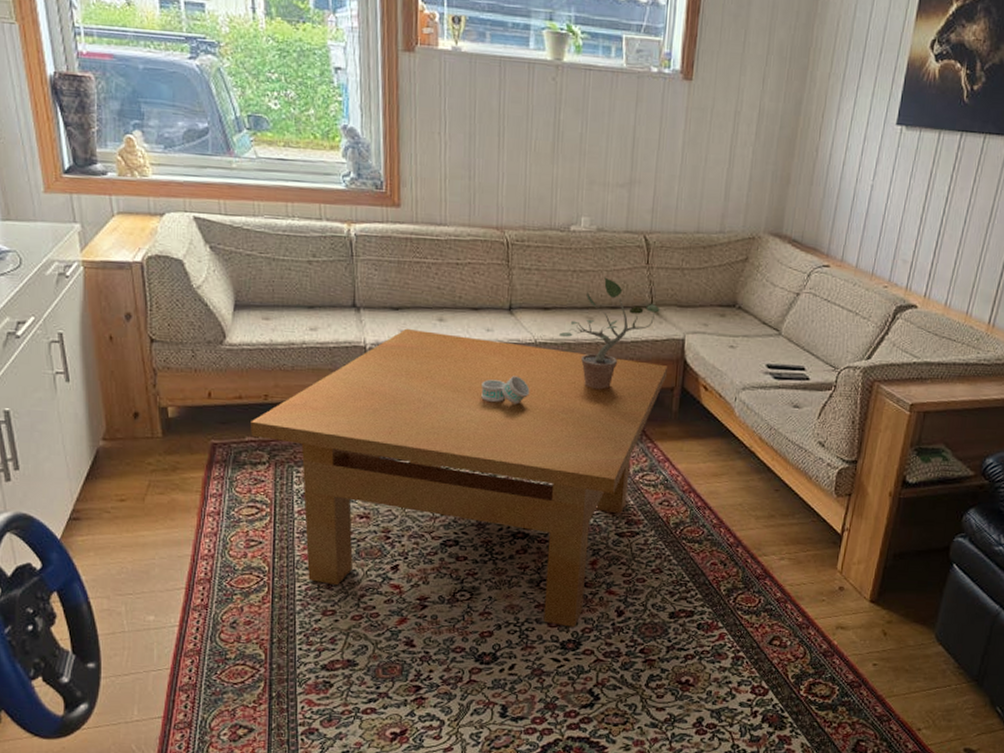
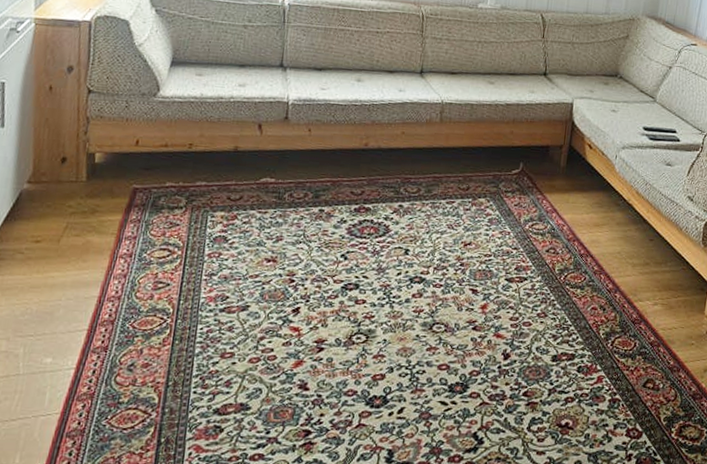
table: present [250,328,668,627] -> none [171,87,558,370]
napkin ring: present [481,376,530,405] -> none [390,131,435,158]
potted plant: present [559,277,660,390] -> none [463,47,553,146]

